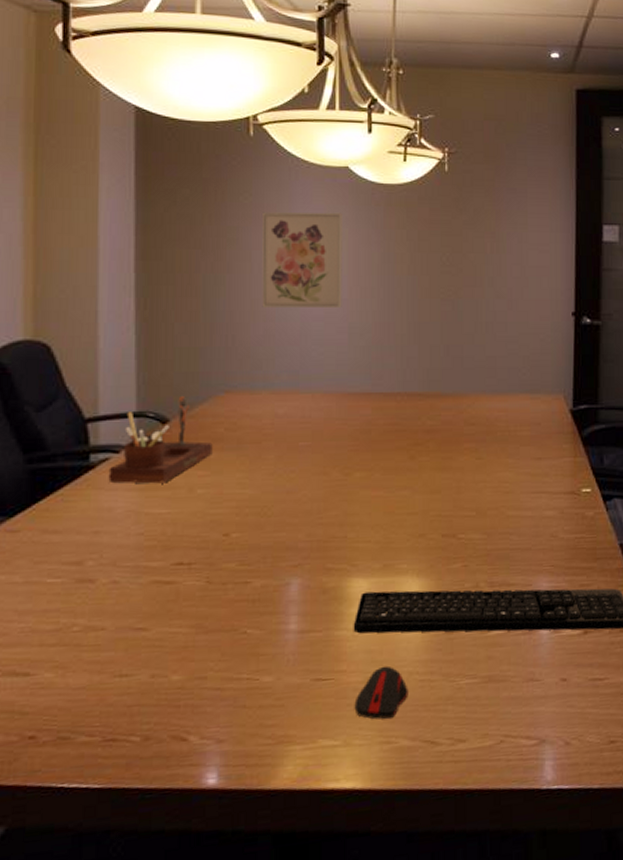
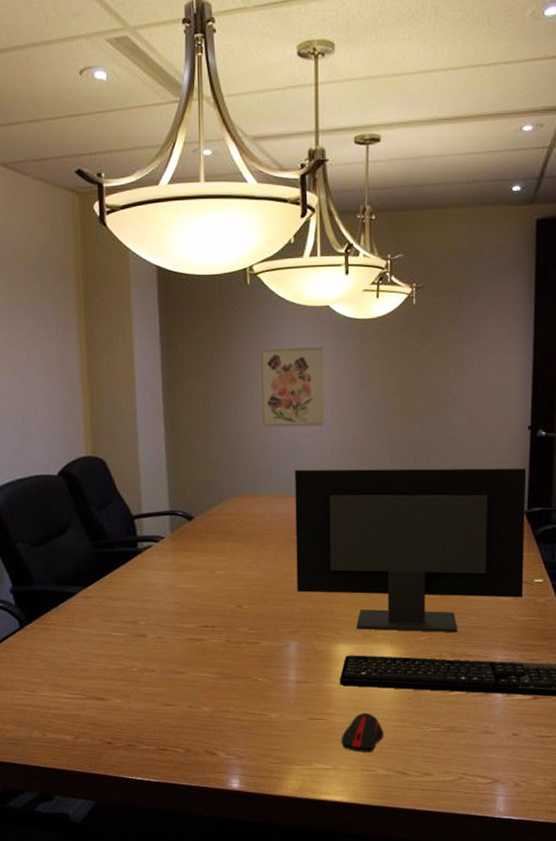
desk organizer: present [108,396,213,484] -> none [151,499,227,566]
computer monitor: none [302,359,571,559] -> present [295,467,527,633]

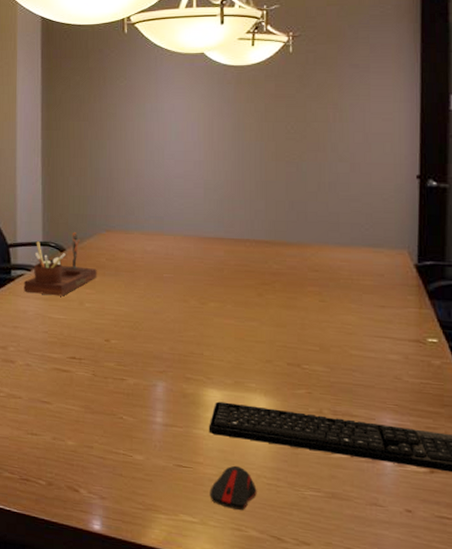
desk organizer: none [151,499,227,566] -> present [23,232,97,296]
wall art: present [260,346,326,427] -> none [134,90,199,167]
computer monitor: present [295,467,527,633] -> none [166,208,416,389]

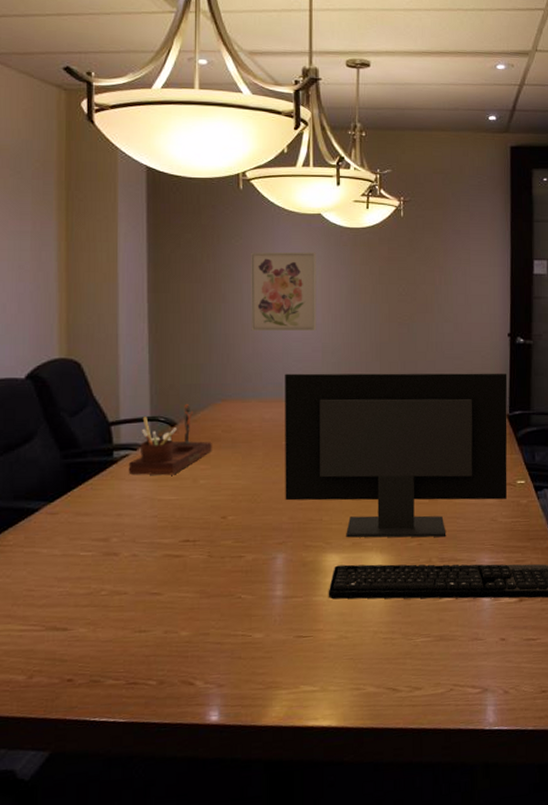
wall art: none [134,90,199,167] -> present [251,251,317,331]
computer monitor: none [166,208,416,389] -> present [285,373,508,538]
computer mouse: present [210,465,257,510] -> none [329,626,374,670]

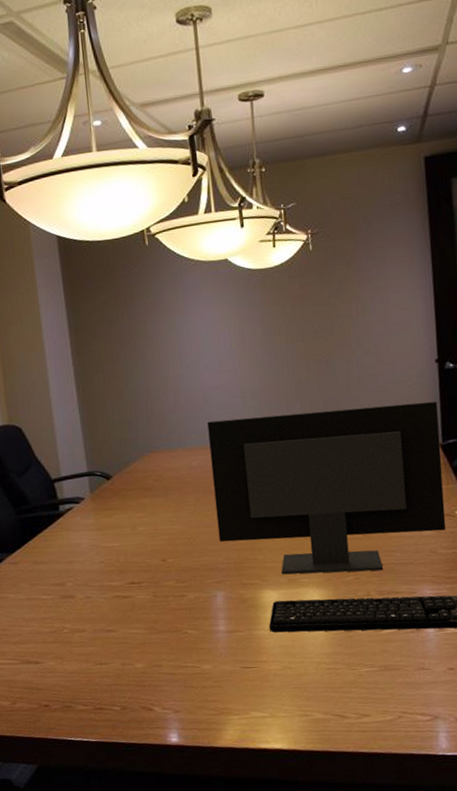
desk organizer: present [128,404,212,476] -> none [73,458,147,526]
wall art: present [251,251,317,331] -> none [163,298,234,383]

